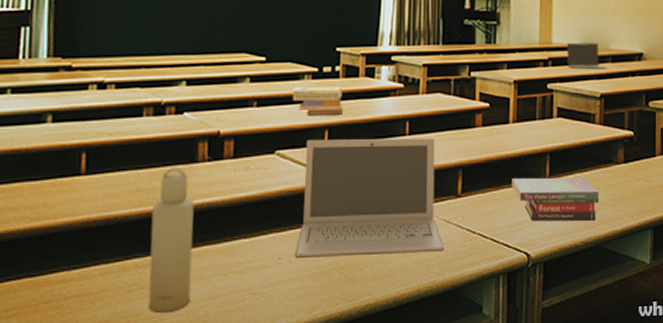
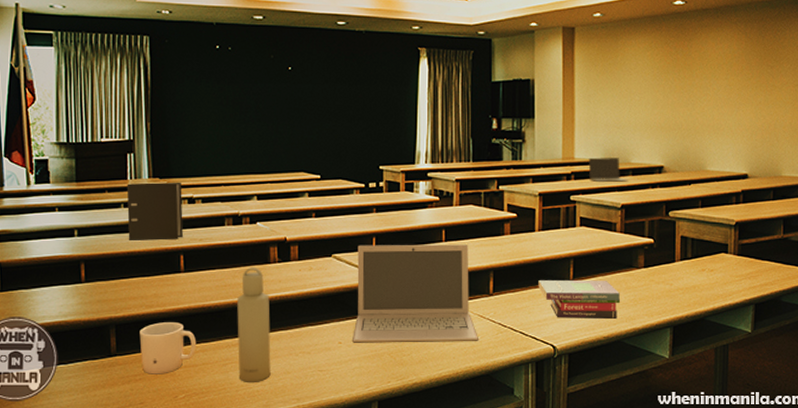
binder: none [13,62,91,135] -> present [126,182,183,241]
mug: none [17,239,95,308] -> present [139,322,197,374]
books: present [290,86,343,116] -> none [342,199,387,225]

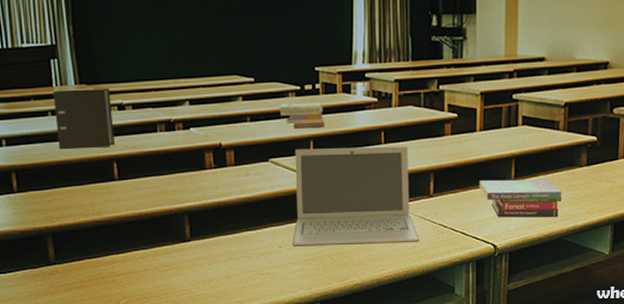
mug: present [139,322,197,374] -> none [77,230,136,282]
bottle: present [237,267,271,383] -> none [174,174,212,288]
books: none [342,199,387,225] -> present [278,102,325,129]
laptop: present [588,157,629,182] -> none [531,54,573,79]

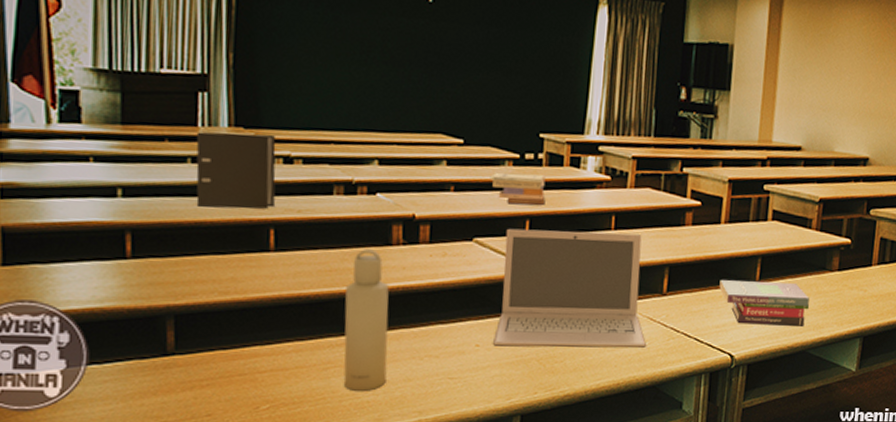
bottle: none [174,174,212,288] -> present [343,249,389,392]

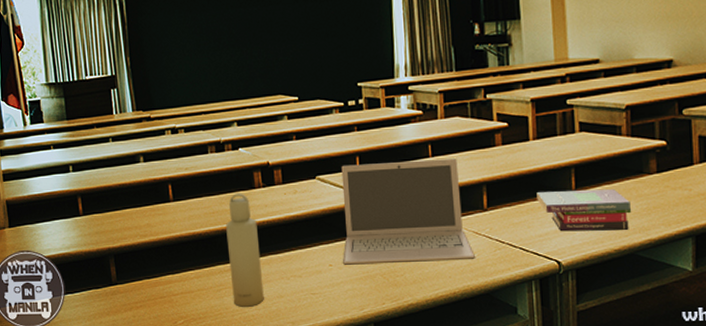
binder: present [196,132,276,209] -> none [113,113,169,173]
books: present [490,172,546,205] -> none [322,117,370,145]

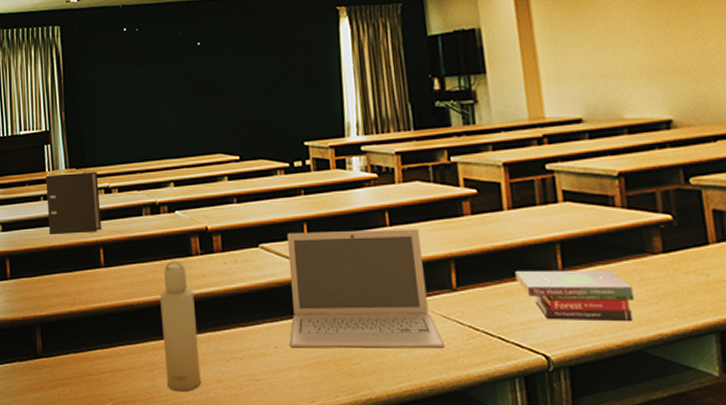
binder: none [113,113,169,173] -> present [45,171,101,234]

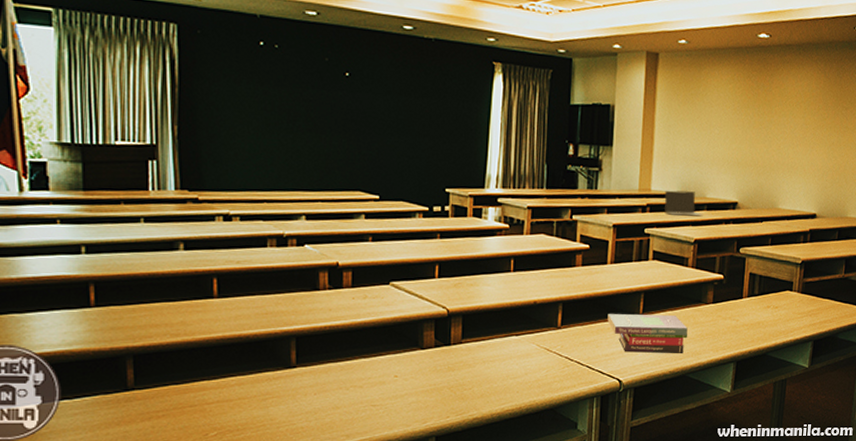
binder: present [45,171,101,234] -> none [147,195,217,261]
bottle: present [160,260,201,393] -> none [279,294,318,419]
laptop: present [287,229,444,349] -> none [410,272,544,377]
laptop: none [564,113,624,145] -> present [664,190,703,217]

